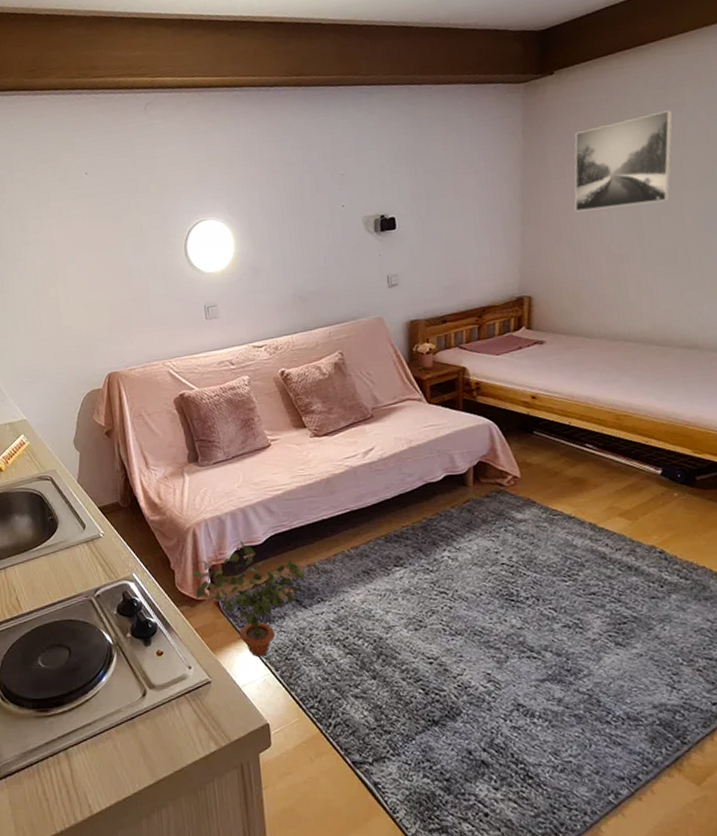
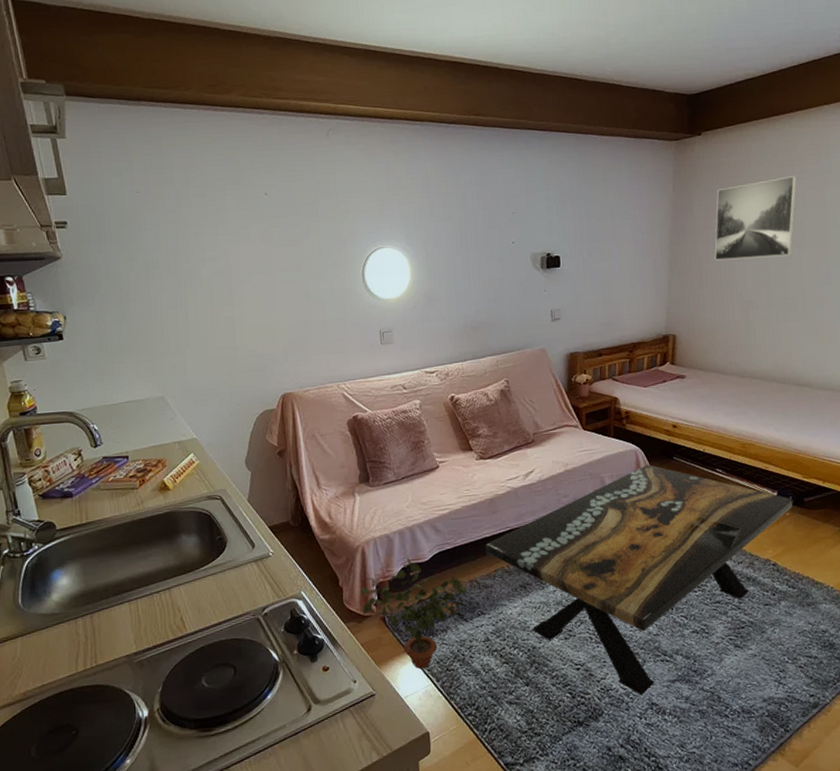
coffee table: none [324,440,682,695] -> present [486,464,793,695]

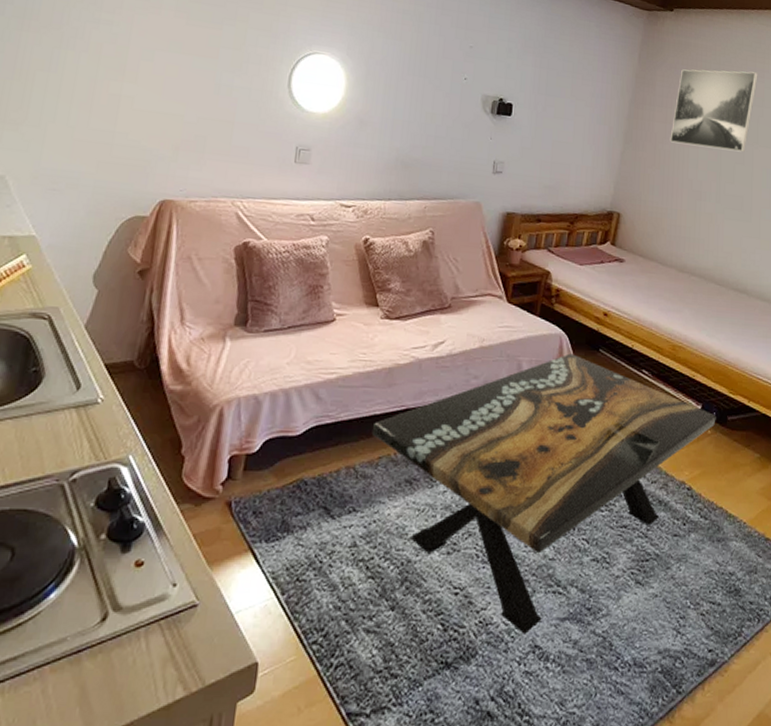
potted plant: present [359,558,468,670] -> none [204,429,342,577]

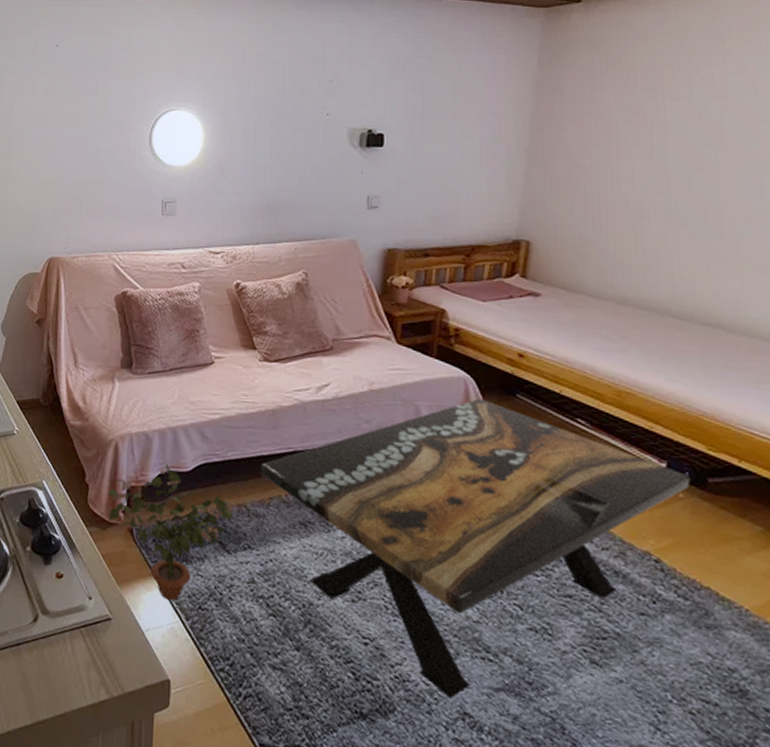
potted plant: none [204,429,342,577] -> present [107,464,234,601]
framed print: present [670,69,758,153] -> none [590,57,716,157]

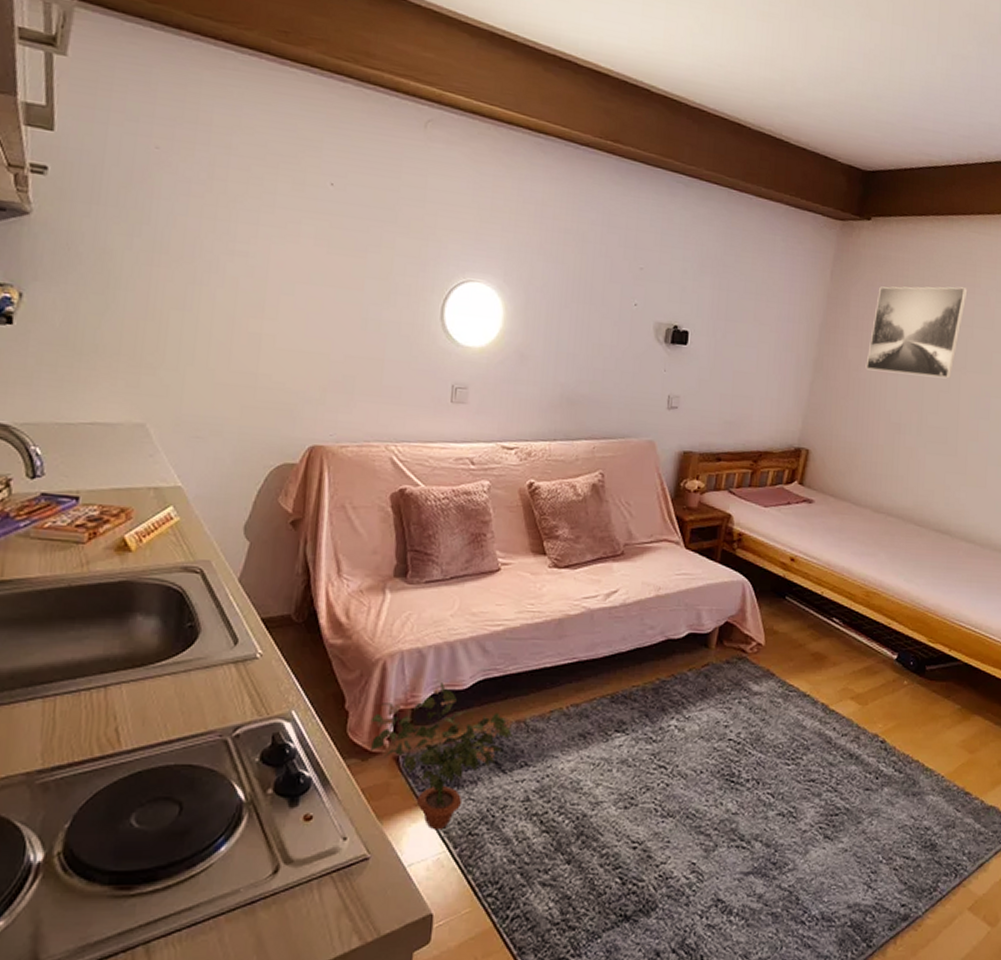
coffee table: present [261,398,690,698] -> none [543,601,913,888]
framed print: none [590,57,716,157] -> present [865,286,968,379]

